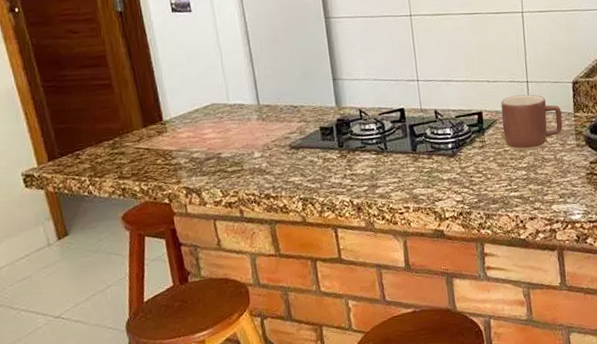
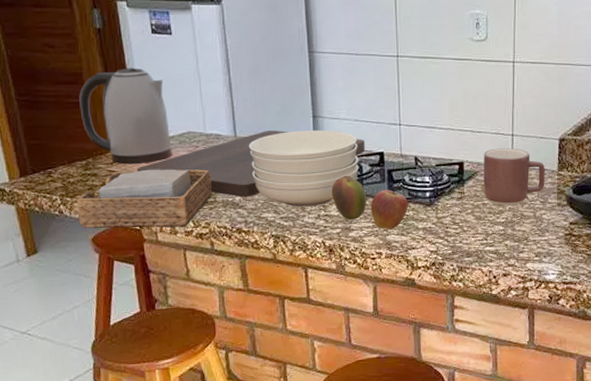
kettle: none [103,46,198,140] -> present [79,67,172,164]
napkin holder: none [105,139,239,207] -> present [76,169,212,228]
cutting board: none [163,95,386,163] -> present [136,130,365,197]
bowl: none [271,91,381,169] -> present [248,130,359,207]
fruit: none [355,133,391,177] -> present [331,175,366,220]
fruit: none [395,139,432,184] -> present [371,185,409,230]

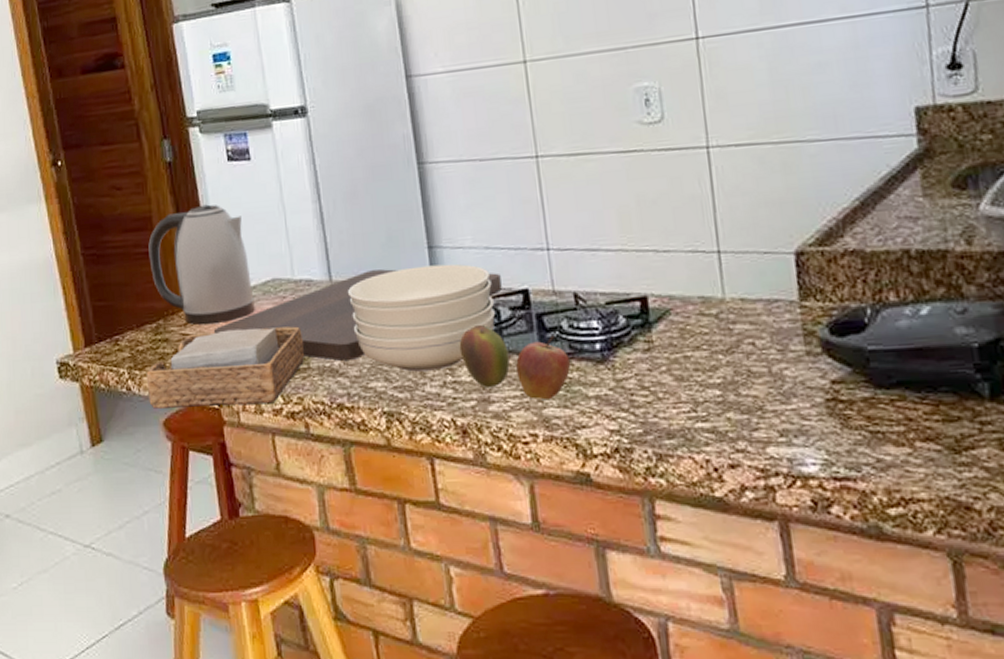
mug: present [483,148,545,206] -> none [676,271,781,359]

